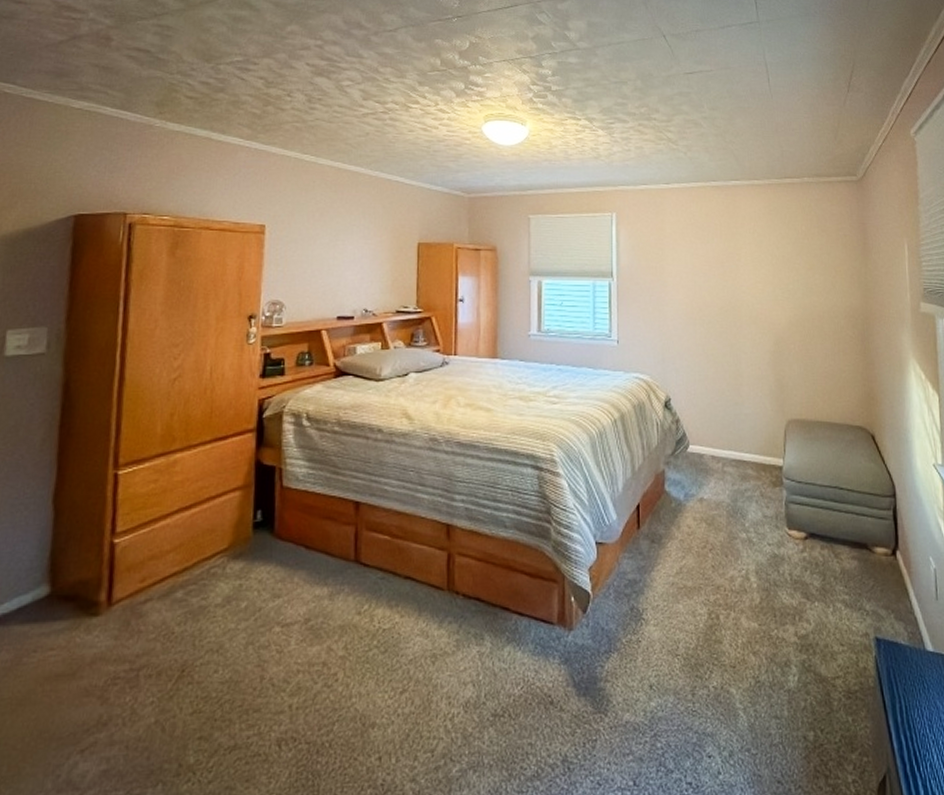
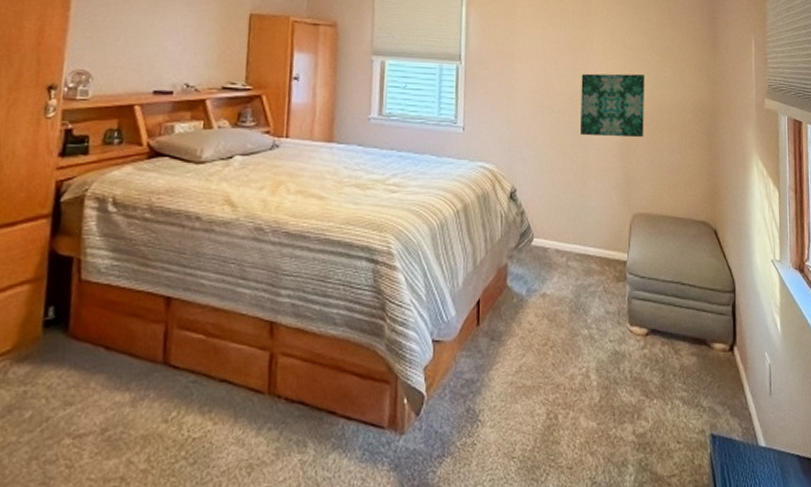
wall art: none [730,283,796,346] -> present [579,73,645,138]

